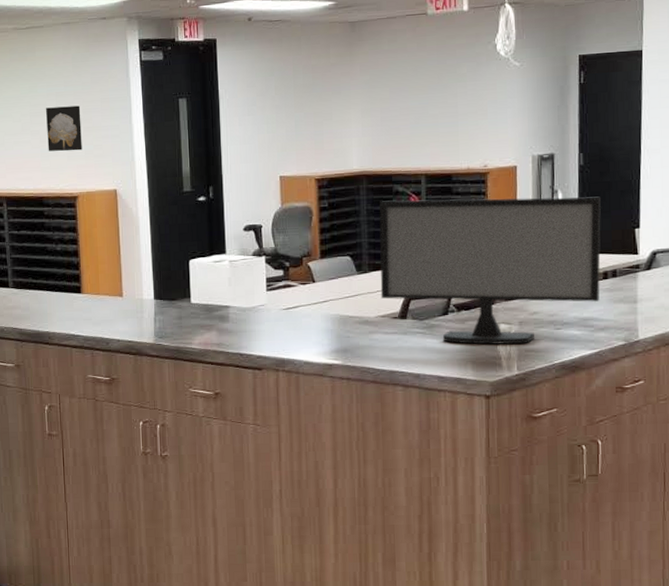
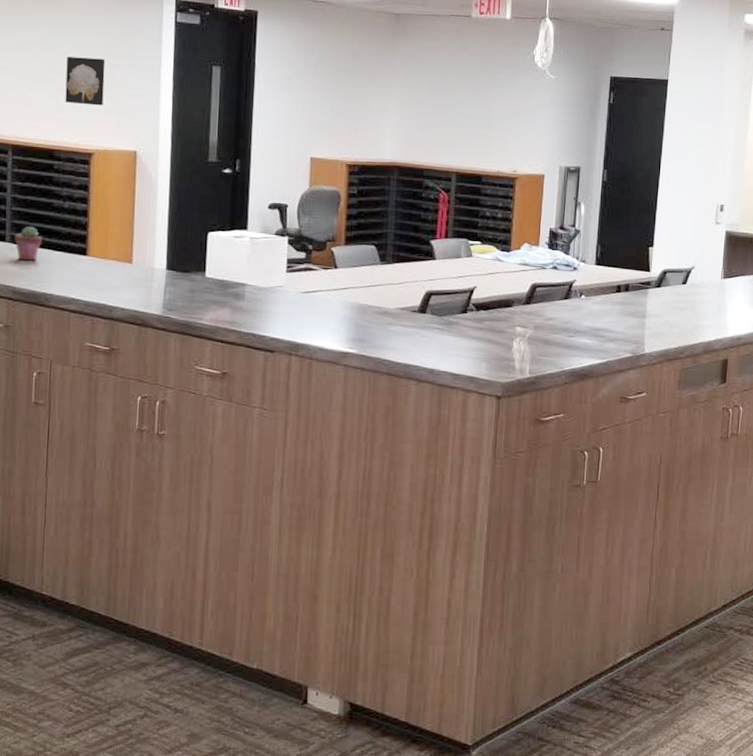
potted succulent: none [16,270,41,304] -> present [14,226,42,261]
computer monitor: present [379,196,601,345] -> none [402,194,620,349]

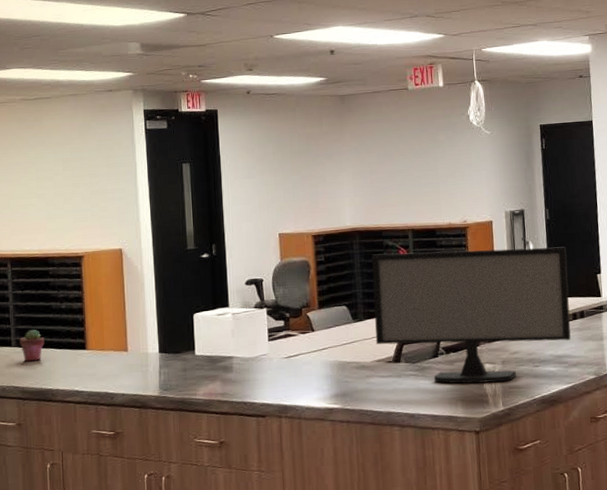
wall art: present [65,57,106,106] -> none [52,170,88,214]
computer monitor: none [402,194,620,349] -> present [371,246,571,384]

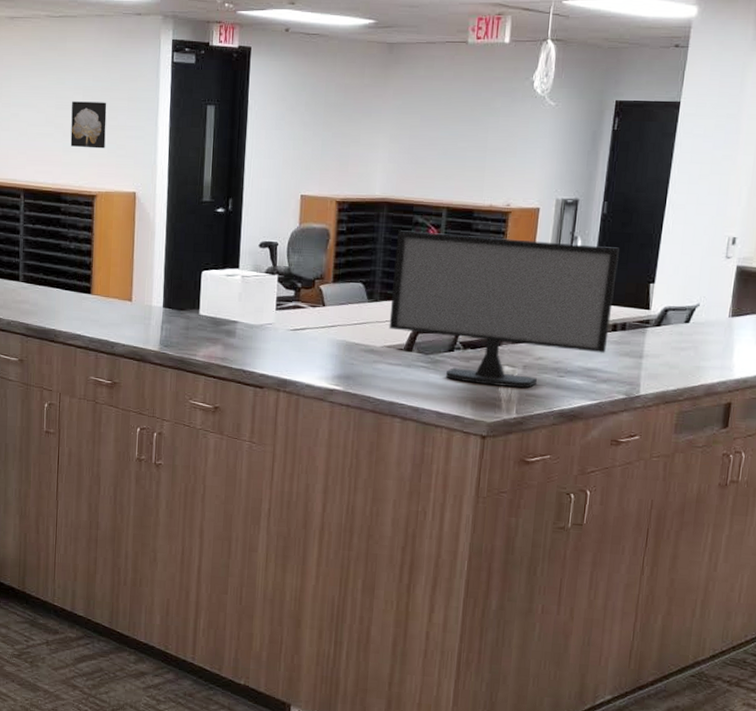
potted succulent: present [19,329,45,362] -> none [27,266,51,299]
wall art: none [52,170,88,214] -> present [70,101,107,149]

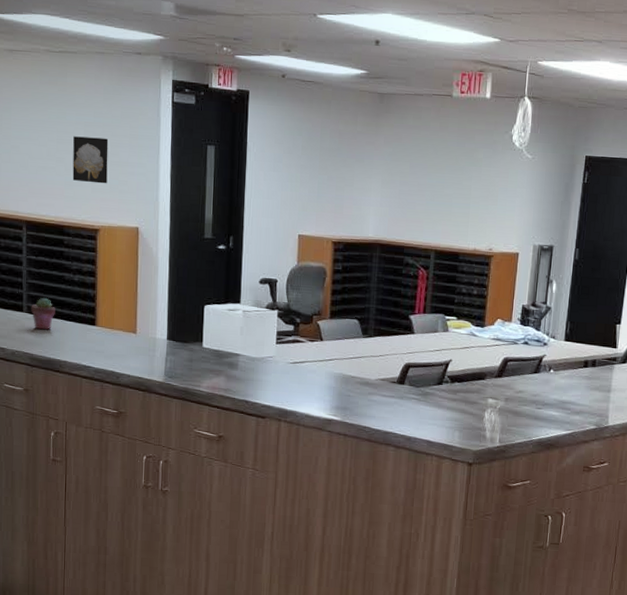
potted succulent: none [27,266,51,299] -> present [31,297,55,330]
computer monitor: present [389,230,619,389] -> none [382,270,590,419]

